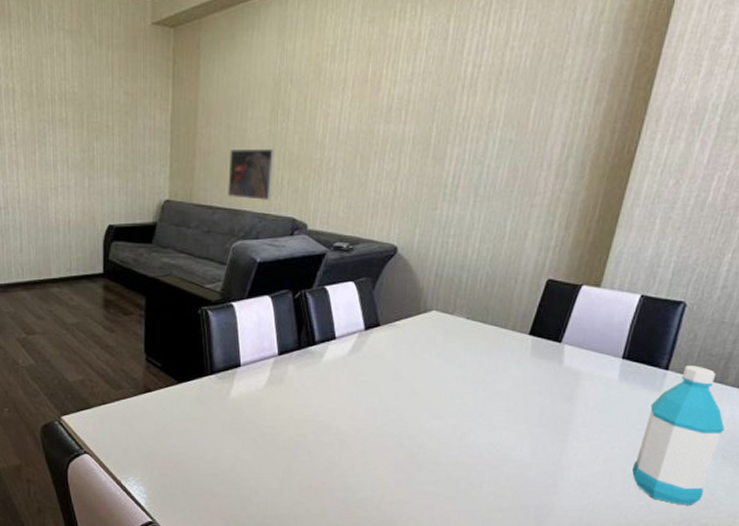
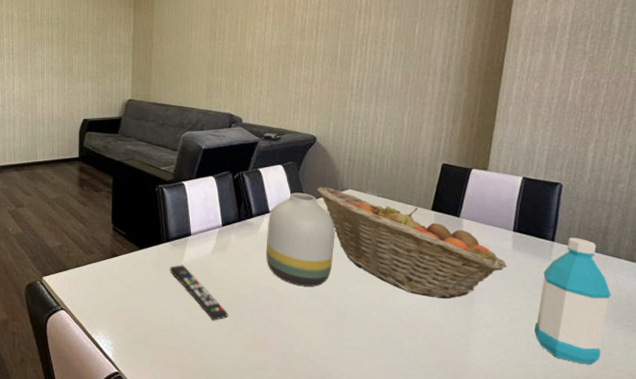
remote control: none [214,400,282,463] -> present [169,265,228,320]
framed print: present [228,148,276,201] -> none [178,59,215,101]
vase: none [329,314,413,424] -> present [266,192,335,287]
fruit basket: none [395,308,611,435] -> present [317,187,508,298]

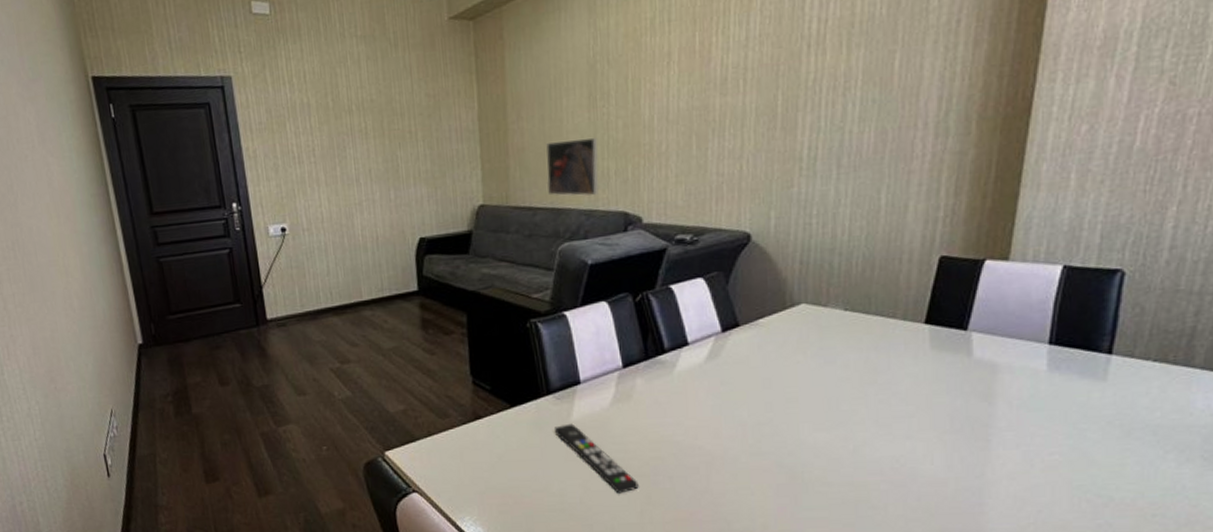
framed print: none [178,59,215,101] -> present [546,137,599,196]
vase: present [266,192,335,287] -> none [686,313,785,441]
fruit basket: present [317,187,508,298] -> none [755,303,1041,445]
water bottle: present [535,238,611,365] -> none [1082,346,1199,522]

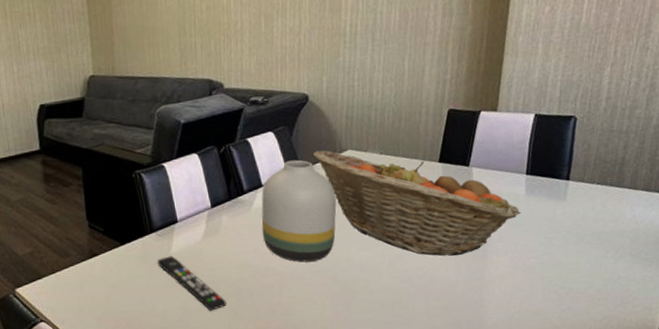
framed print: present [546,137,599,196] -> none [144,17,188,67]
vase: none [686,313,785,441] -> present [261,159,337,263]
fruit basket: none [755,303,1041,445] -> present [313,150,521,256]

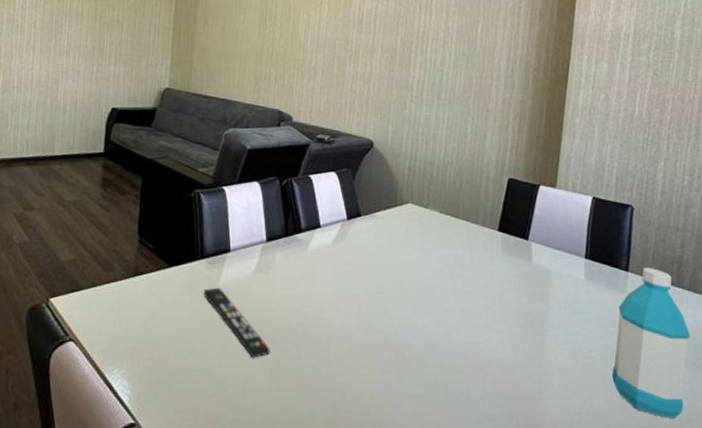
vase: present [261,159,337,263] -> none [315,204,394,318]
fruit basket: present [313,150,521,256] -> none [374,199,581,336]
water bottle: none [550,173,628,304] -> present [612,267,690,418]

